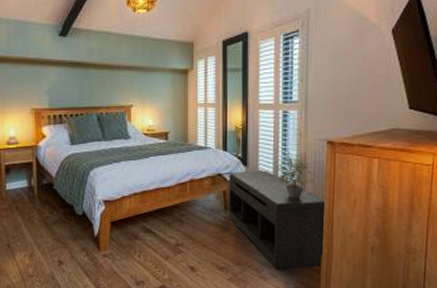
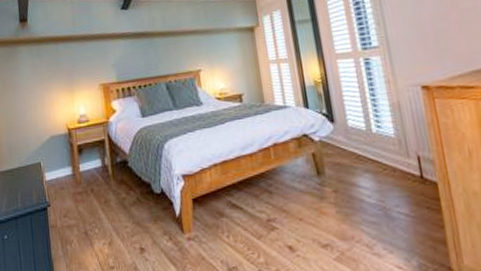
bench: present [228,171,327,269] -> none [315,127,446,243]
potted plant: present [274,152,314,198] -> none [366,102,416,155]

